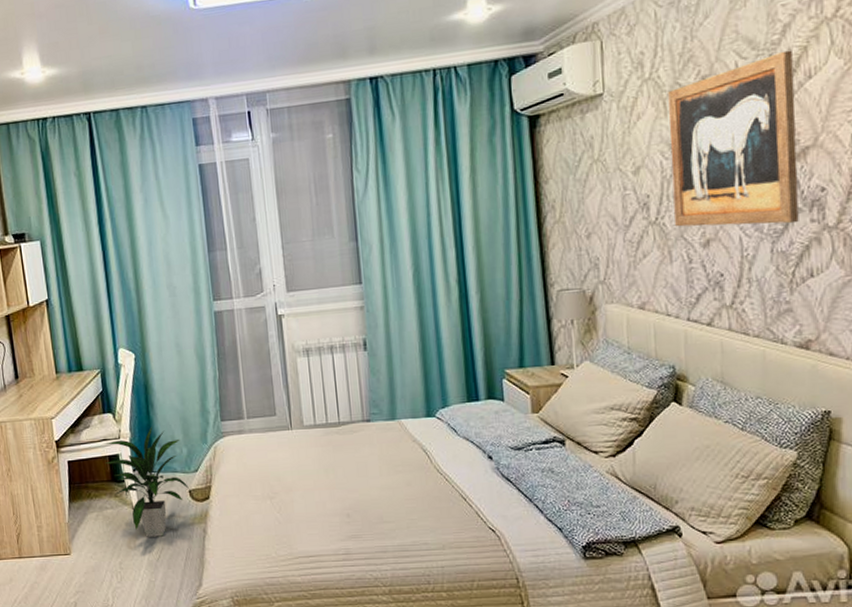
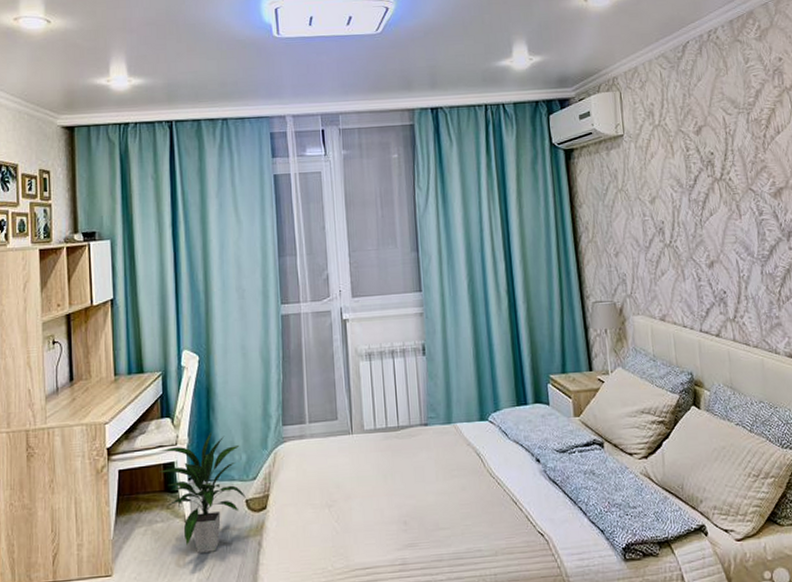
wall art: present [668,50,799,227] -> none [674,110,780,250]

